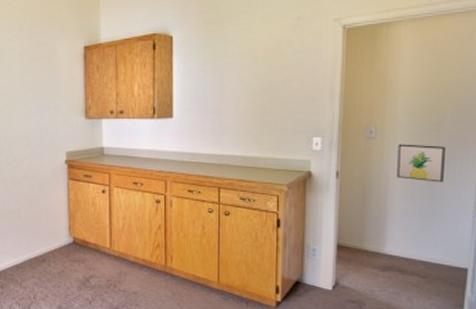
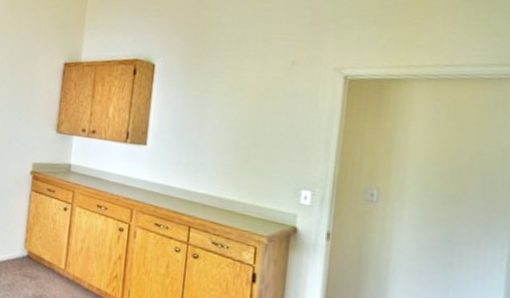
wall art: present [396,144,445,183] -> none [401,213,466,268]

